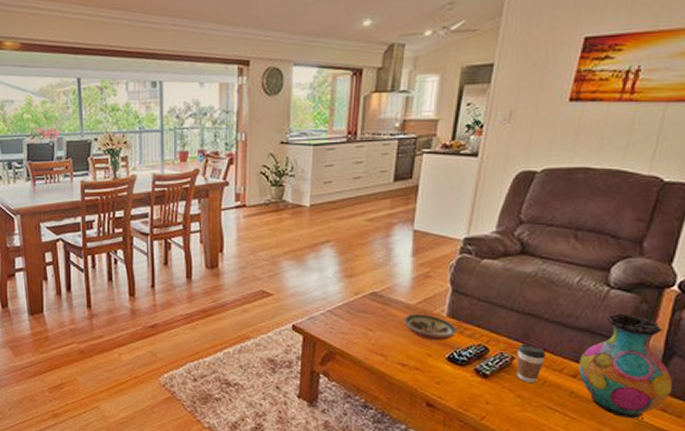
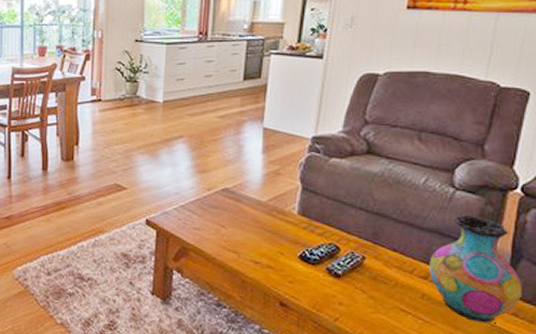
decorative bowl: present [404,313,458,341] -> none [255,210,309,239]
coffee cup: present [517,343,546,383] -> none [368,243,396,284]

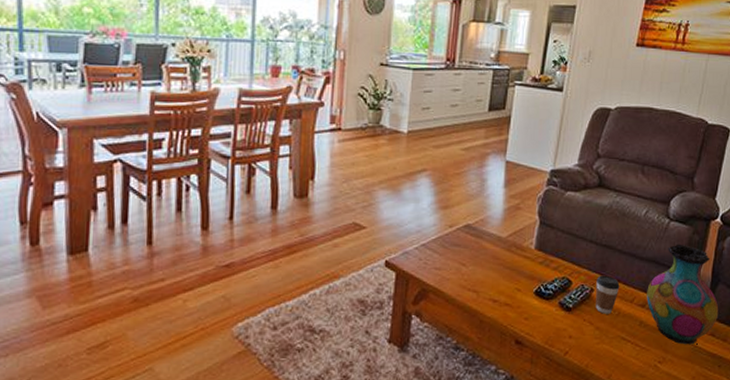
coffee cup: none [368,243,396,284] -> present [595,275,620,314]

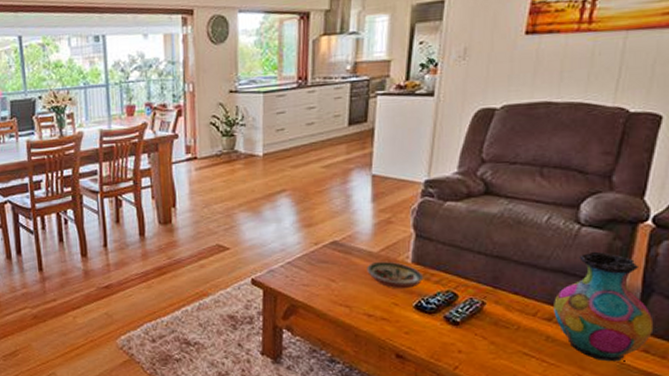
decorative bowl: none [495,246,545,275] -> present [367,261,424,289]
coffee cup: present [595,275,620,314] -> none [488,288,518,328]

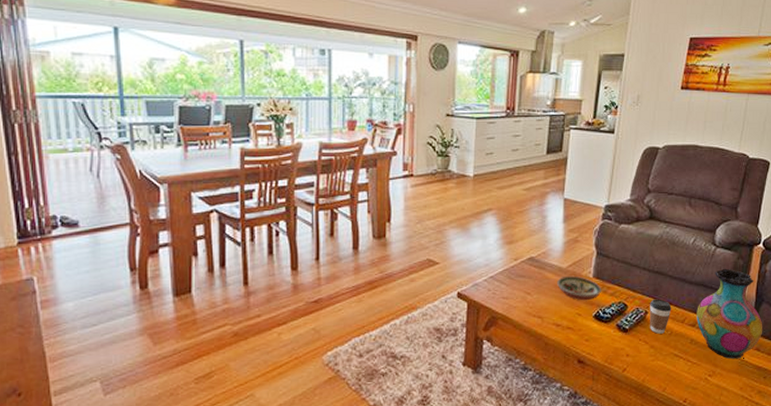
coffee cup: none [488,288,518,328] -> present [650,299,672,334]

